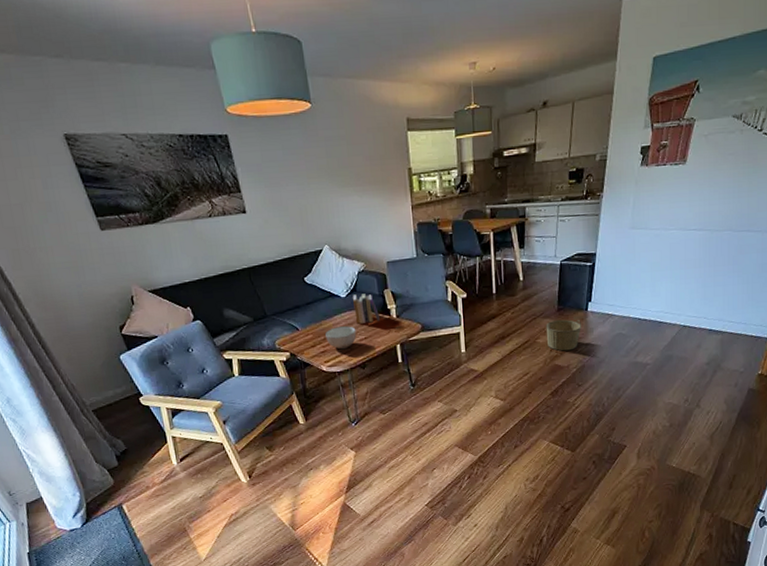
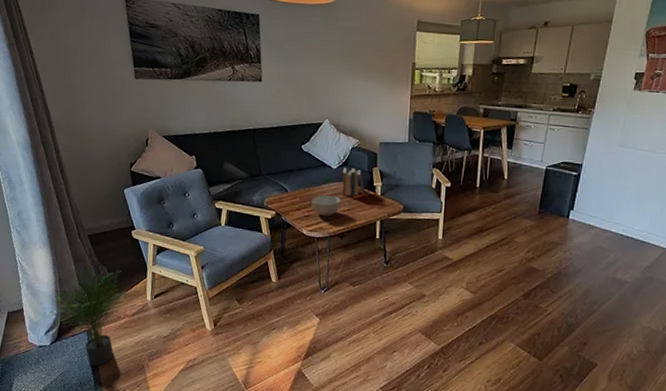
potted plant: none [67,440,152,539] -> present [49,264,127,367]
basket: present [546,319,581,351] -> none [524,222,561,255]

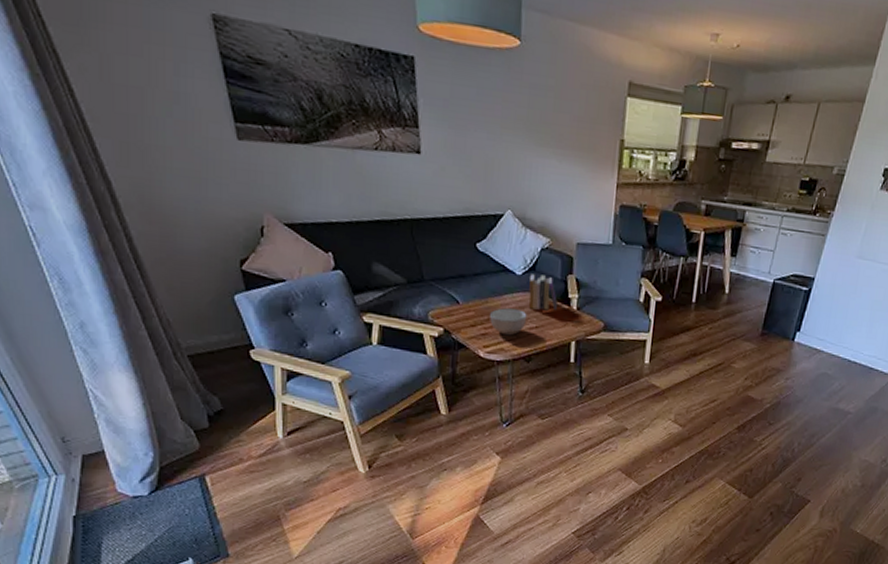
potted plant: present [49,264,127,367] -> none [140,393,250,520]

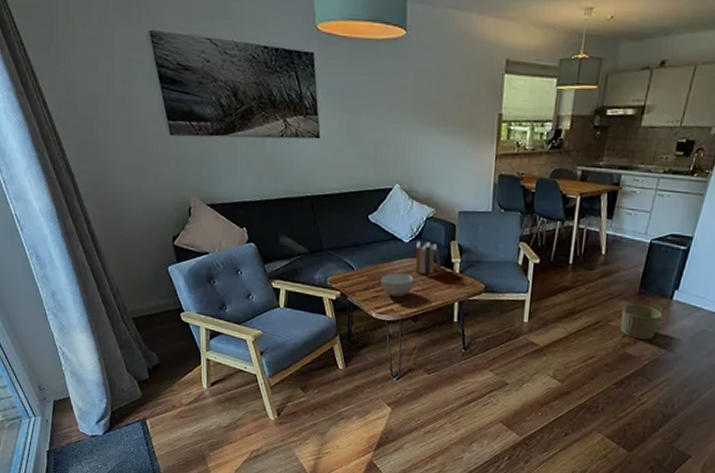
basket: none [743,345,785,383] -> present [621,303,663,340]

